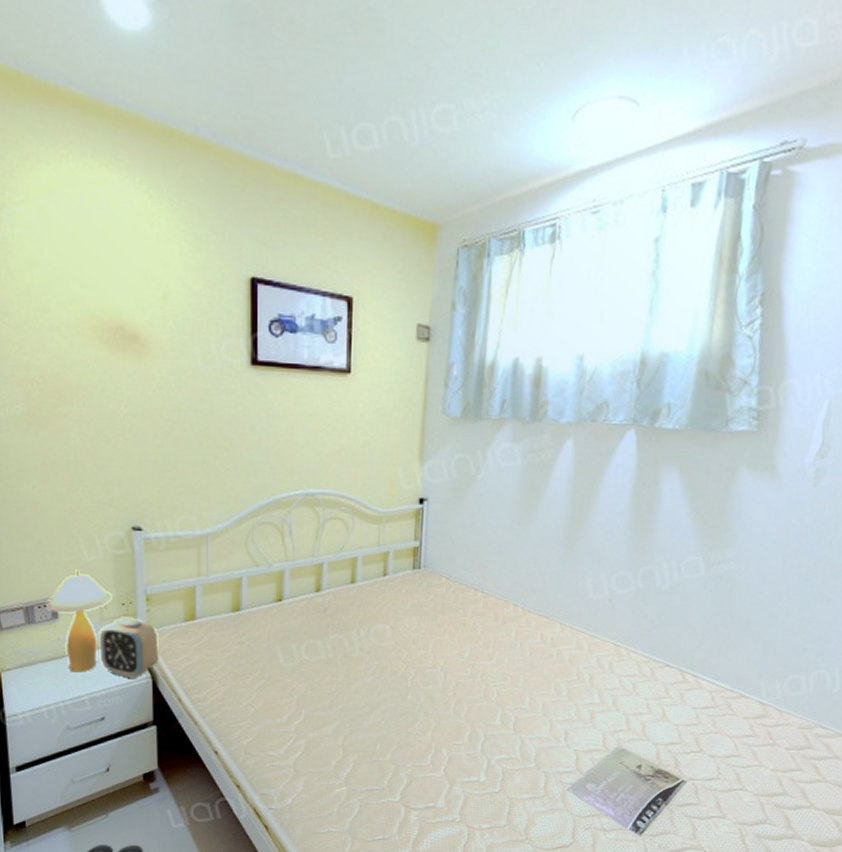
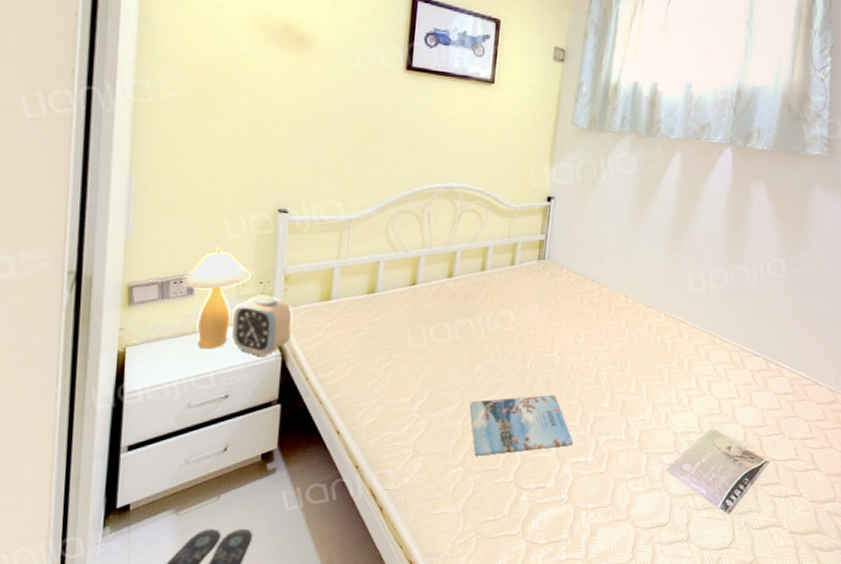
magazine: none [349,712,463,776] -> present [470,394,573,456]

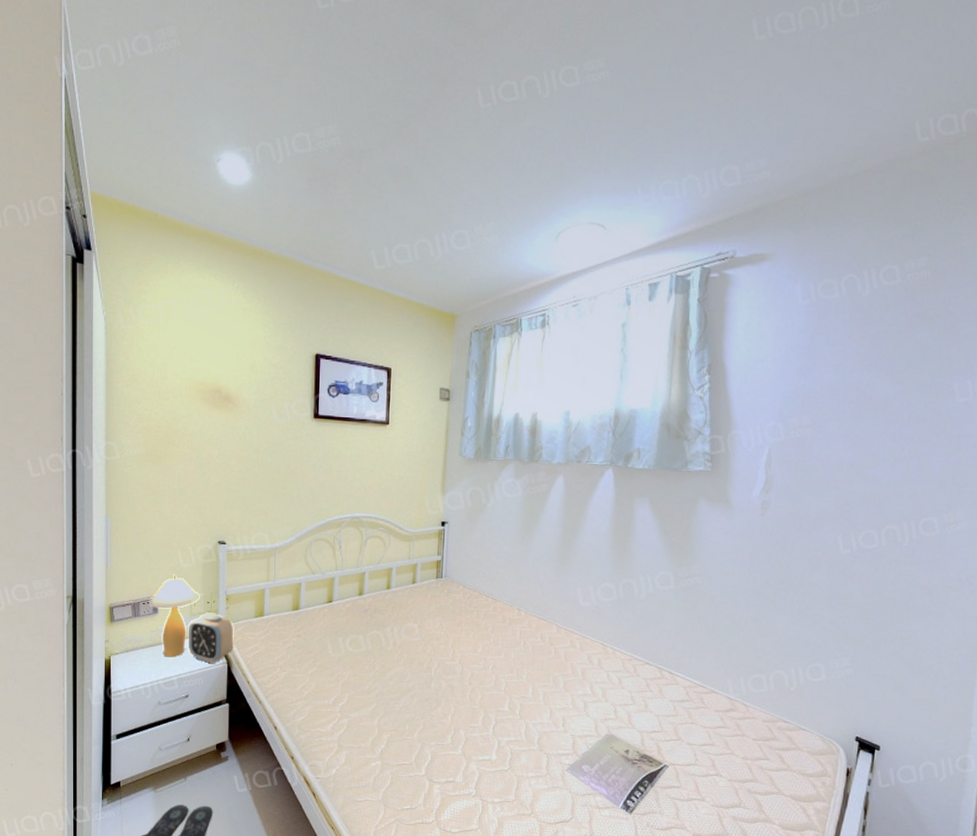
magazine: present [470,394,573,456] -> none [384,698,477,752]

